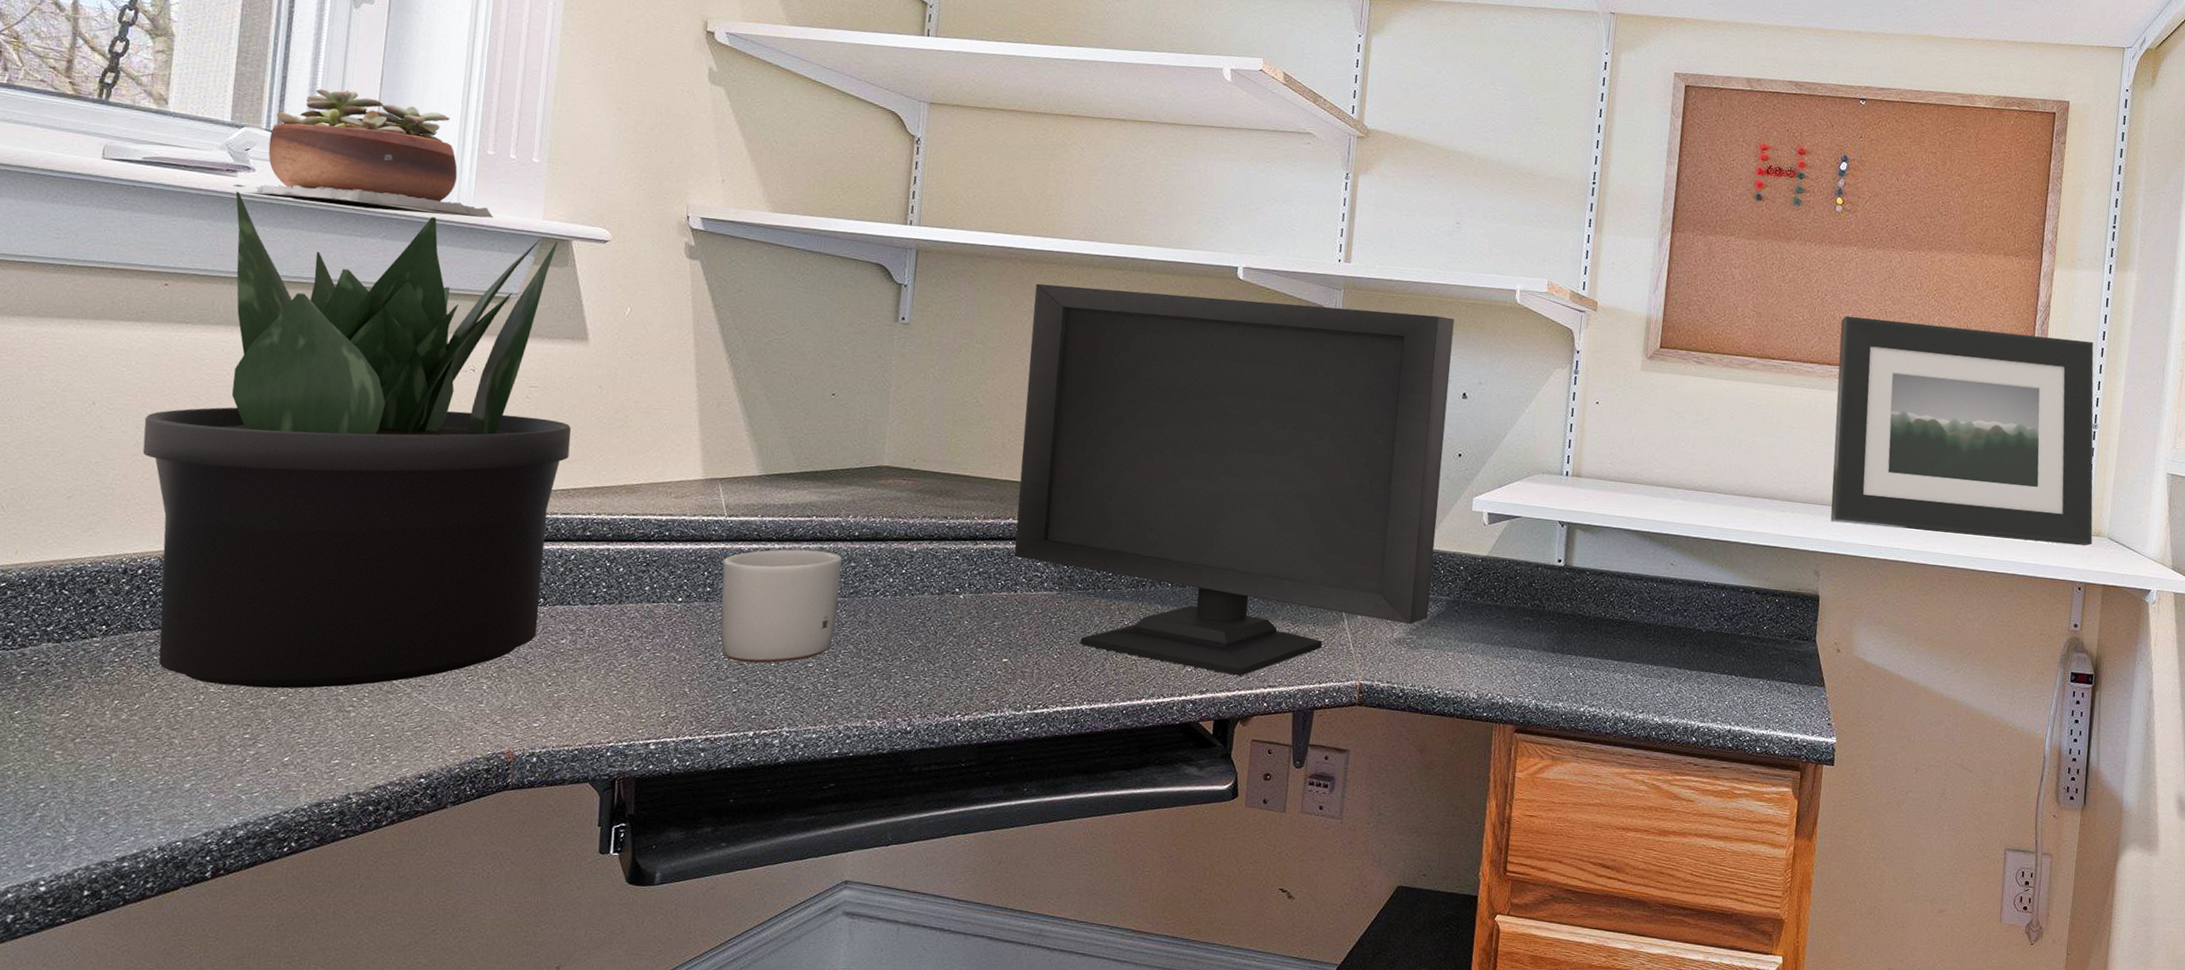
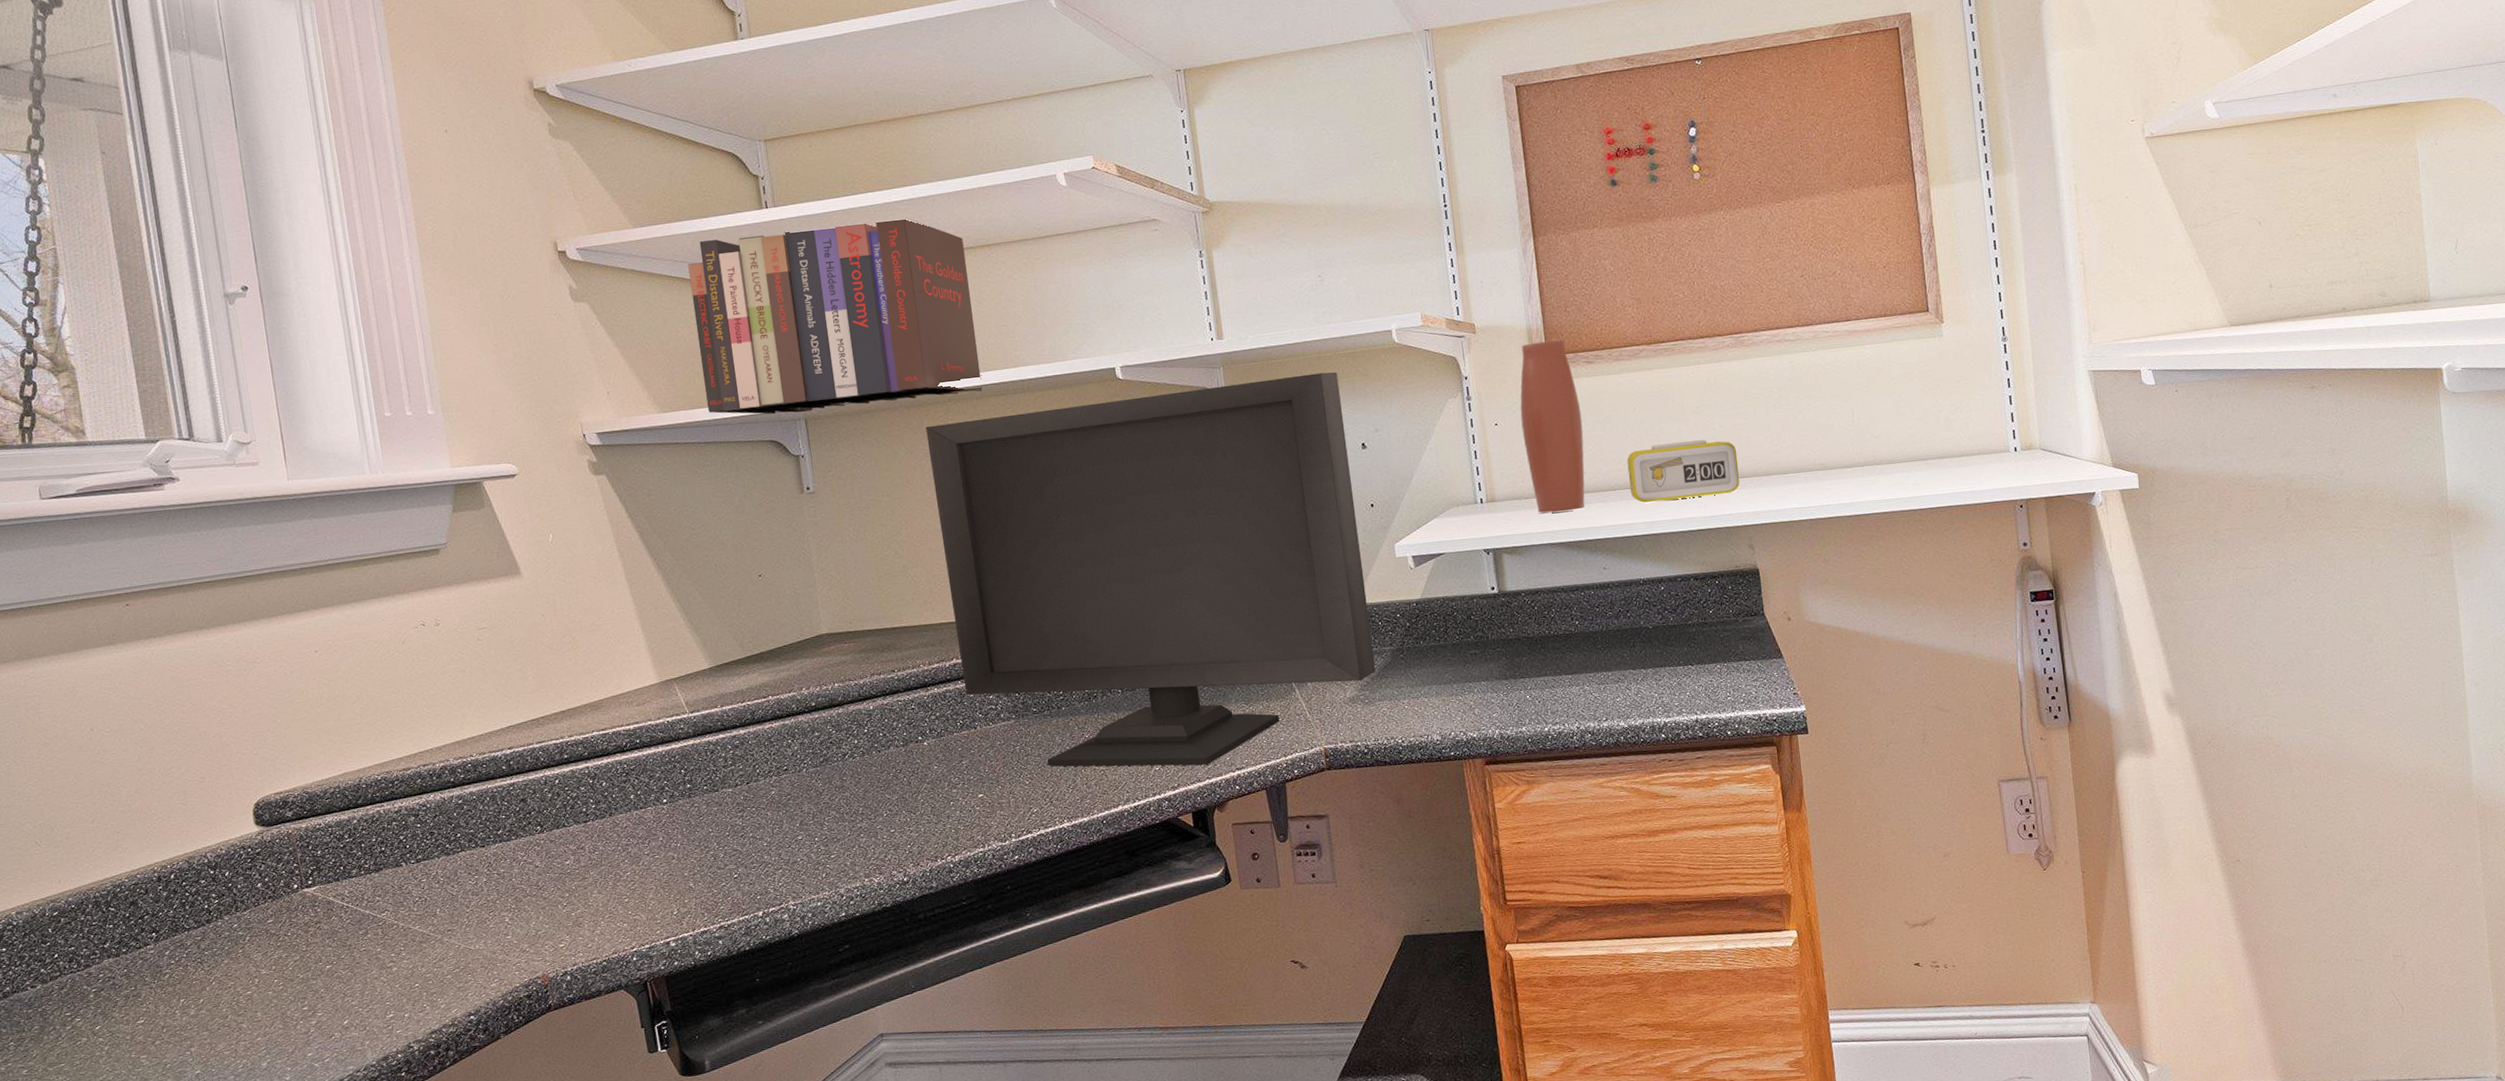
planter: present [142,191,572,689] -> none [140,485,542,967]
succulent plant: present [232,89,494,219] -> none [162,384,406,503]
mug: present [720,549,843,663] -> none [695,726,815,848]
books: none [821,53,1117,262] -> present [688,217,983,415]
vase: none [1619,332,1682,502] -> present [1520,340,1586,514]
clock: none [1712,455,1822,517] -> present [1627,439,1740,503]
picture frame: present [1830,315,2094,546] -> none [1723,253,2025,493]

